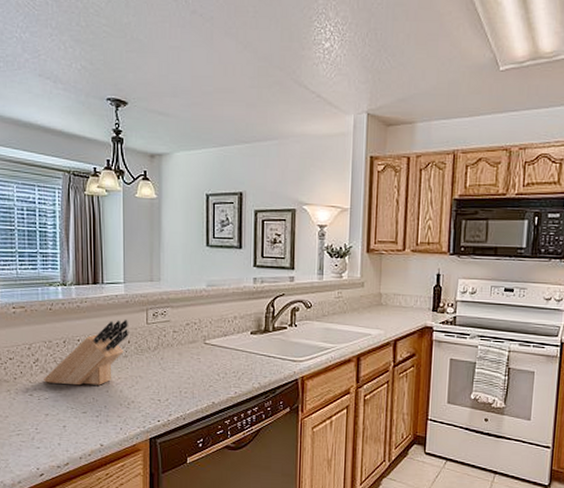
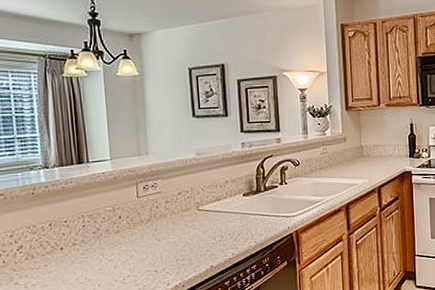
knife block: present [44,319,129,386] -> none [30,195,120,269]

